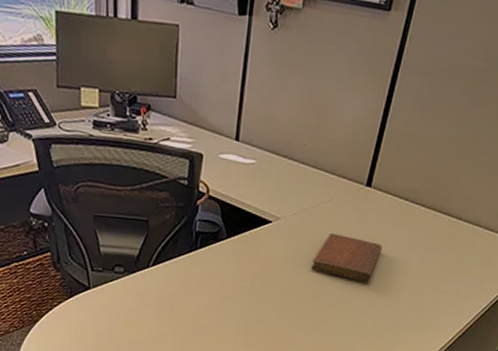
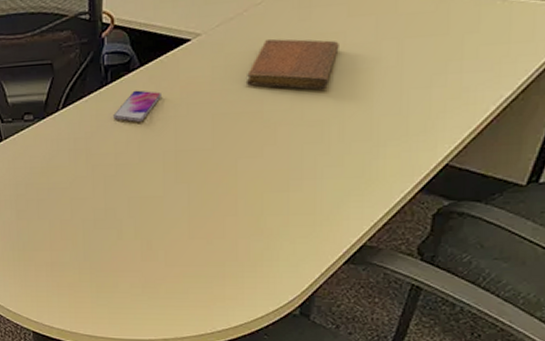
smartphone: none [198,259,242,289] -> present [113,90,161,122]

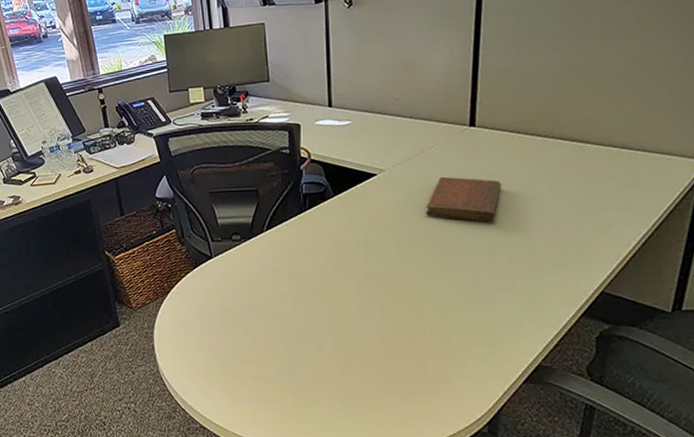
smartphone: present [113,90,161,122] -> none [312,216,353,245]

